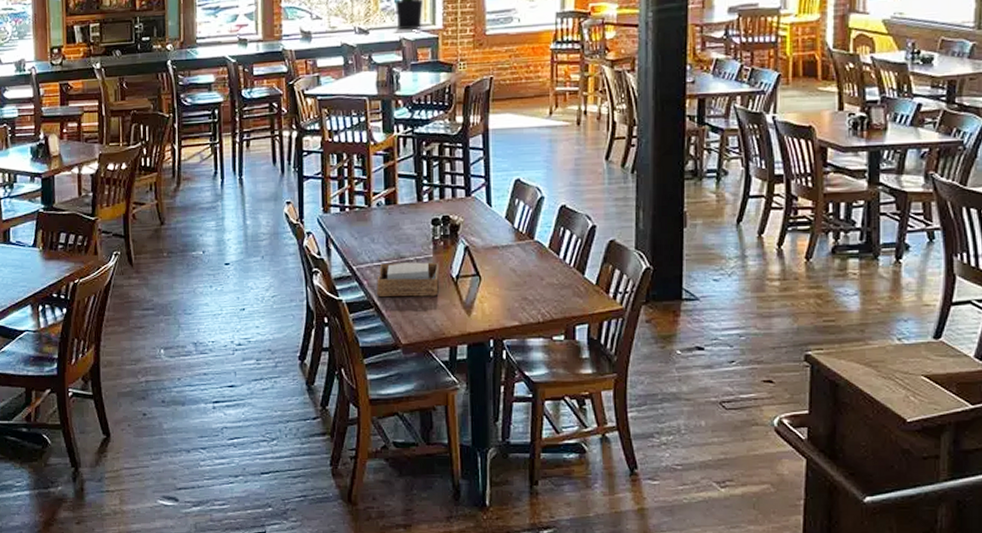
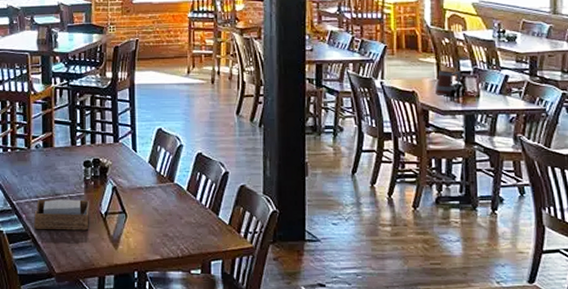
beer mug: none [835,100,867,131] -> present [434,71,461,97]

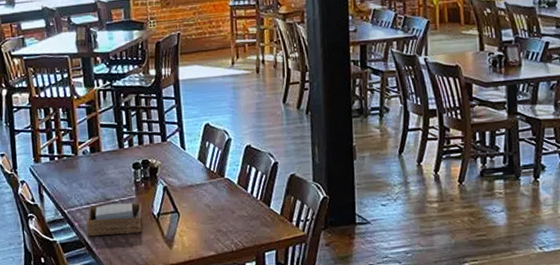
beer mug: present [434,71,461,97] -> none [477,41,503,68]

